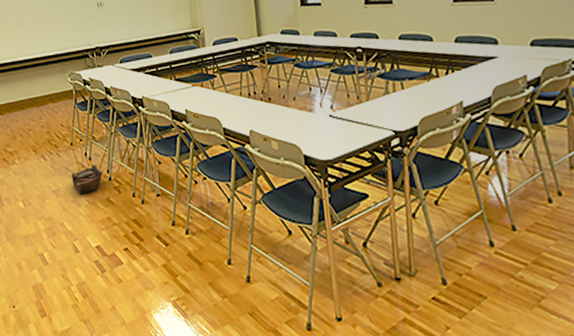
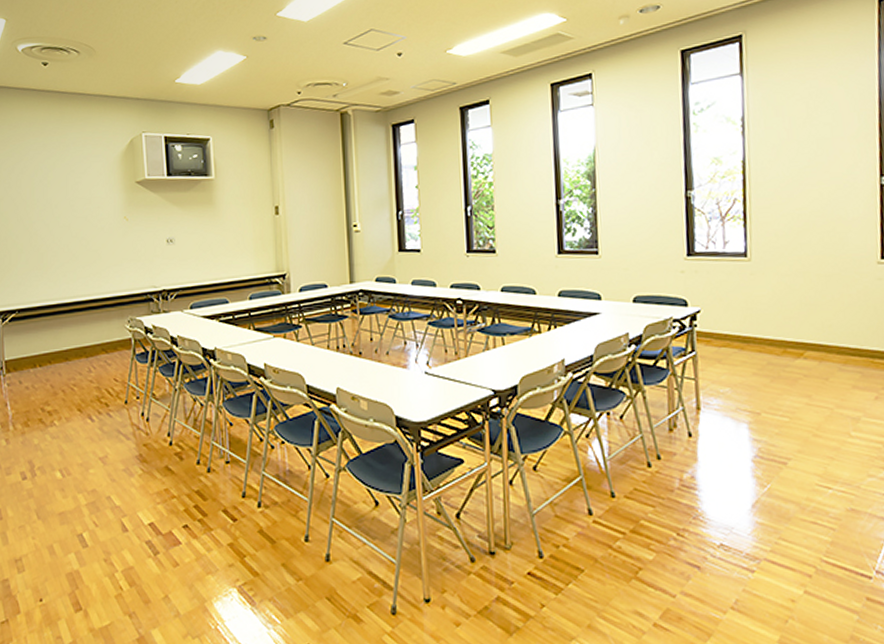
tote bag: present [71,165,103,195] -> none [123,426,163,463]

